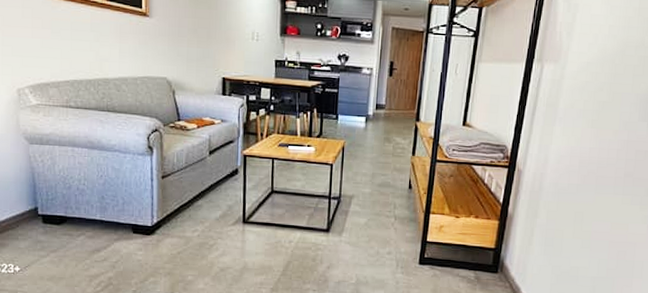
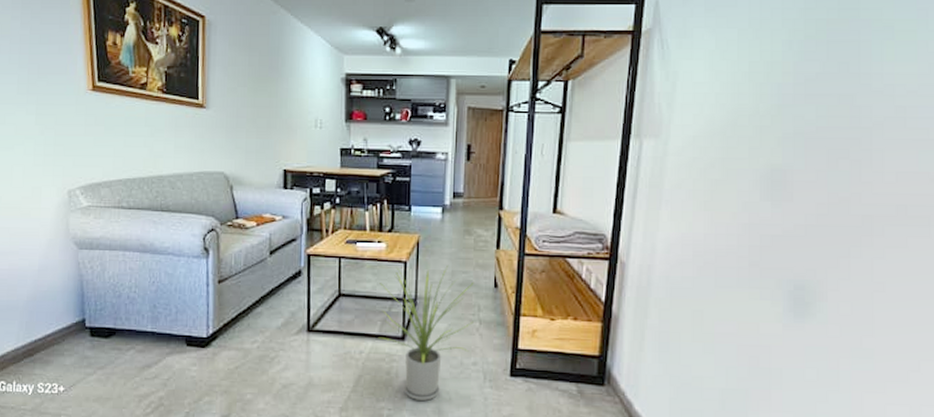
house plant: none [306,168,392,284] -> present [378,266,474,402]

